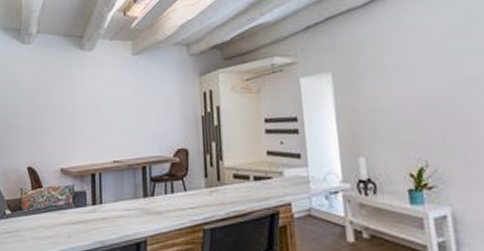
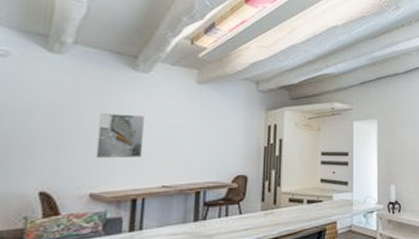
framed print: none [61,92,96,135] -> present [95,114,144,158]

